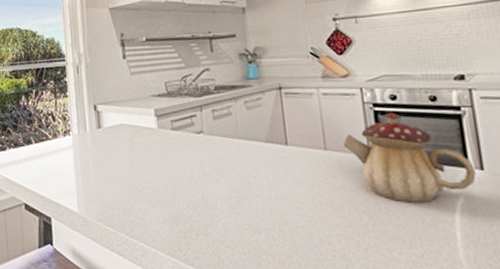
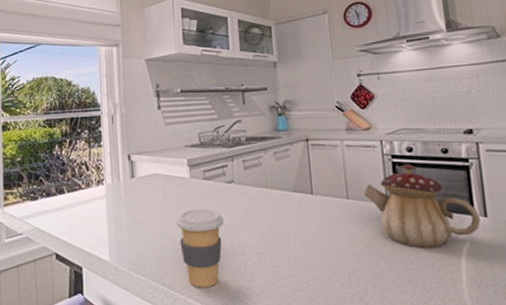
coffee cup: none [144,160,193,241] -> present [176,208,224,288]

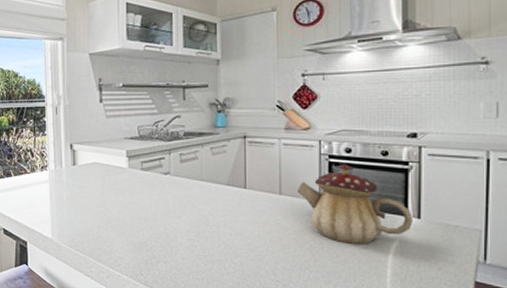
coffee cup: present [176,208,224,288] -> none [113,196,158,267]

